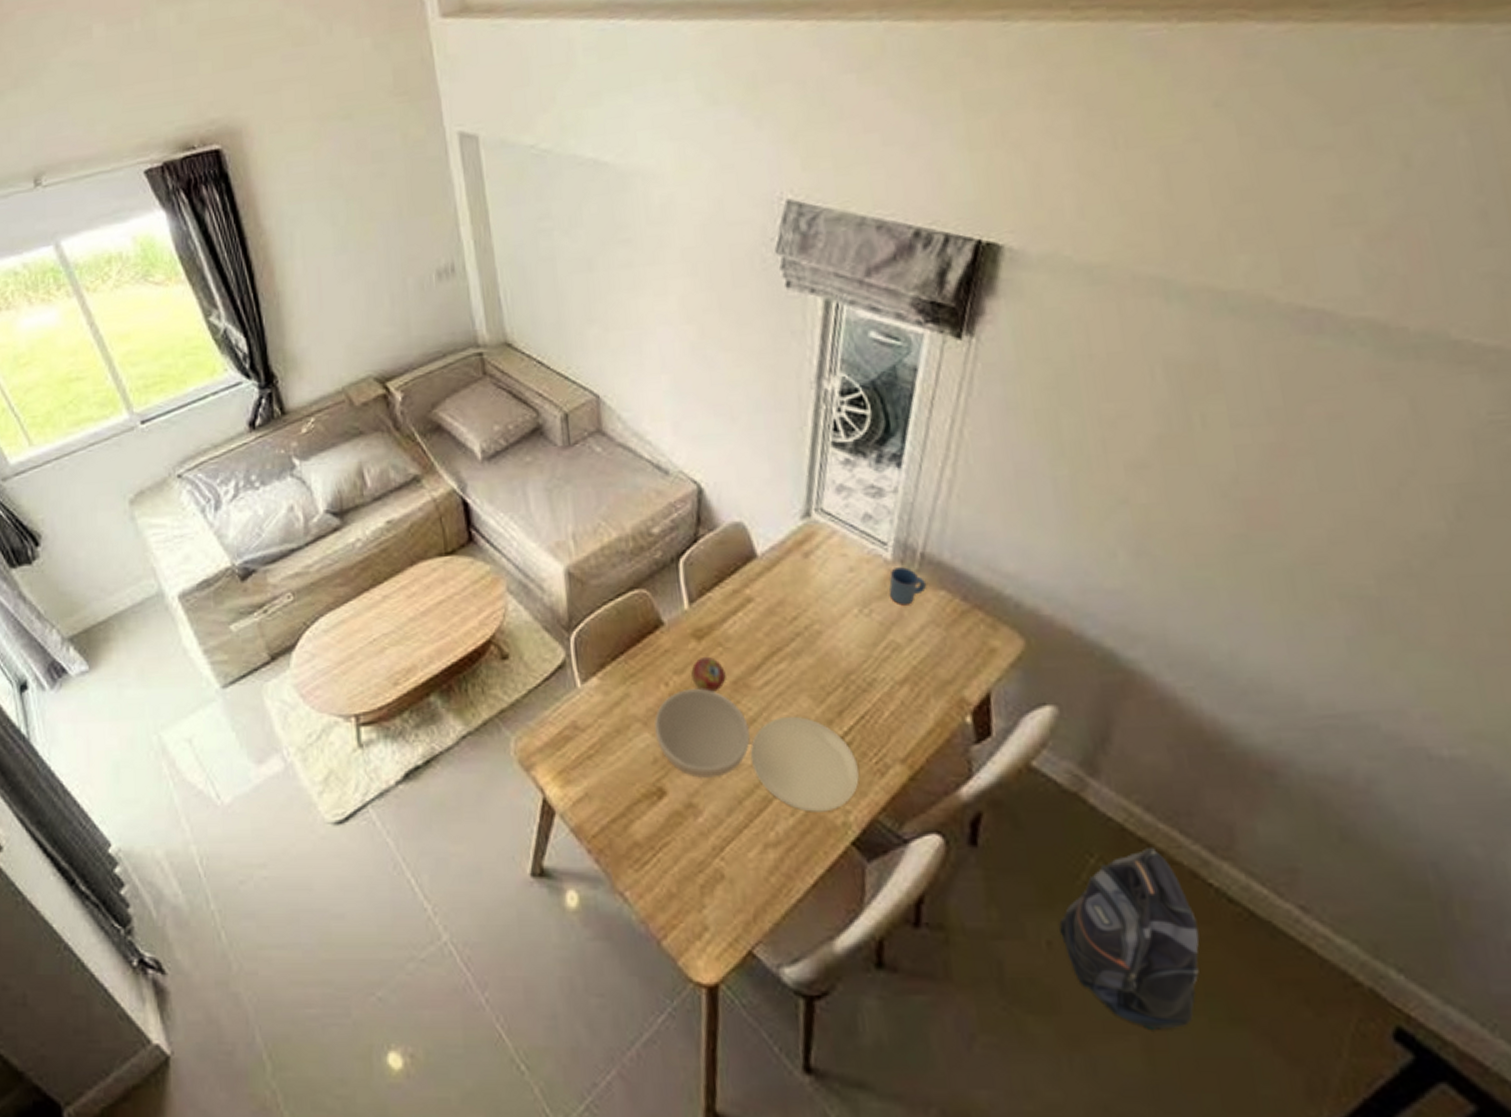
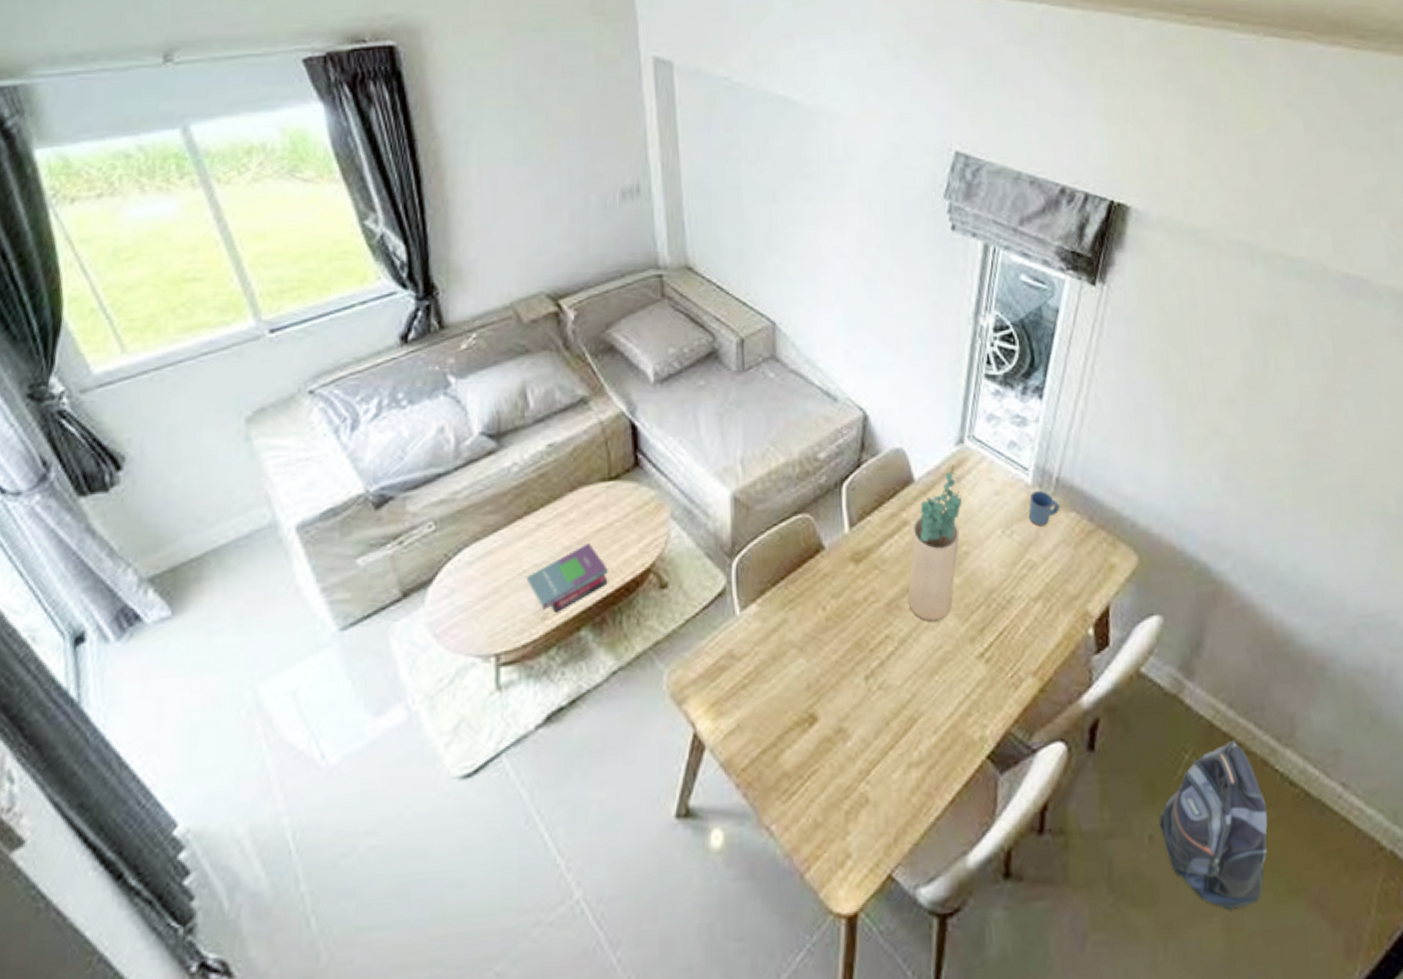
books: none [376,615,452,679] -> present [526,543,608,612]
bowl: present [654,688,750,778] -> none [810,611,900,702]
fruit: present [691,656,726,692] -> none [848,579,880,615]
plate: present [750,716,859,812] -> none [899,635,996,729]
vase: none [755,539,812,702] -> present [907,464,962,622]

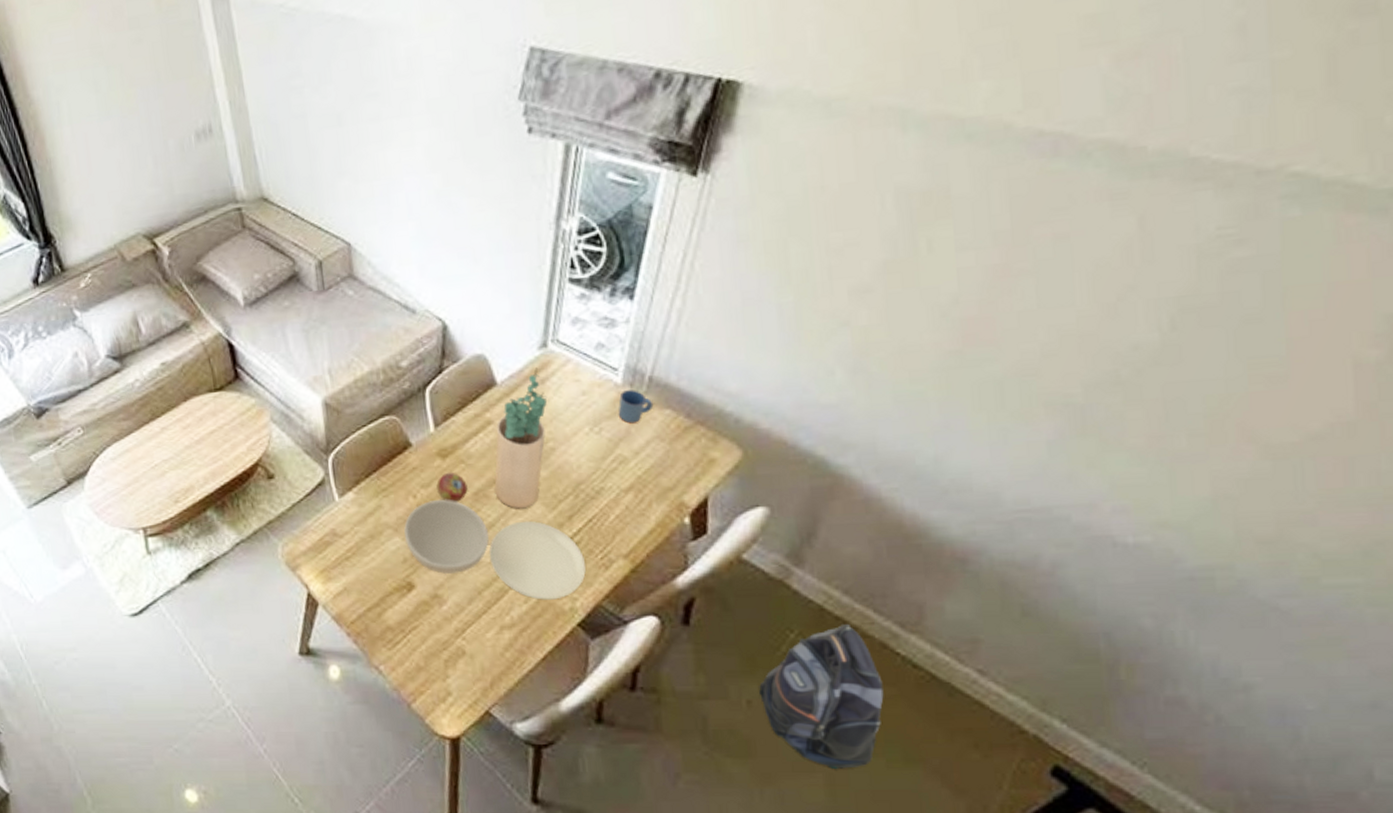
books: present [526,543,608,612] -> none [158,443,224,497]
bowl: none [810,611,900,702] -> present [404,499,489,574]
fruit: none [848,579,880,615] -> present [436,472,468,502]
plate: none [899,635,996,729] -> present [489,521,586,600]

